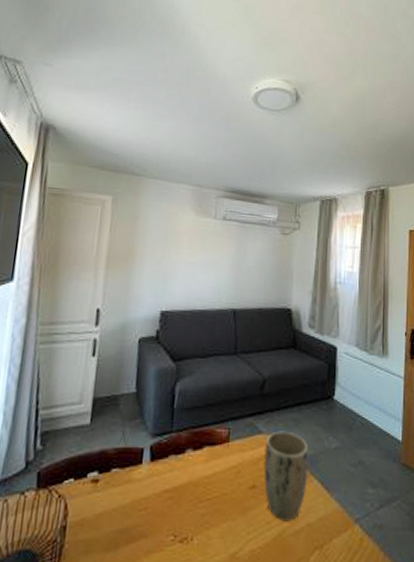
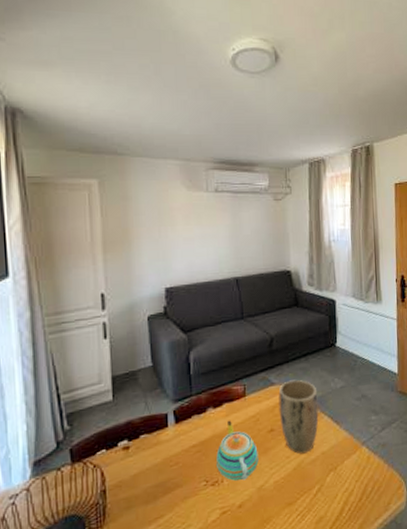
teapot: none [188,467,236,542] -> present [216,420,259,481]

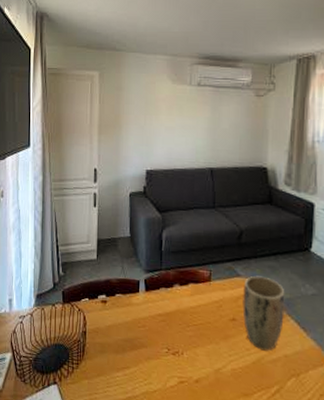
teapot: present [216,420,259,481] -> none [178,299,218,359]

